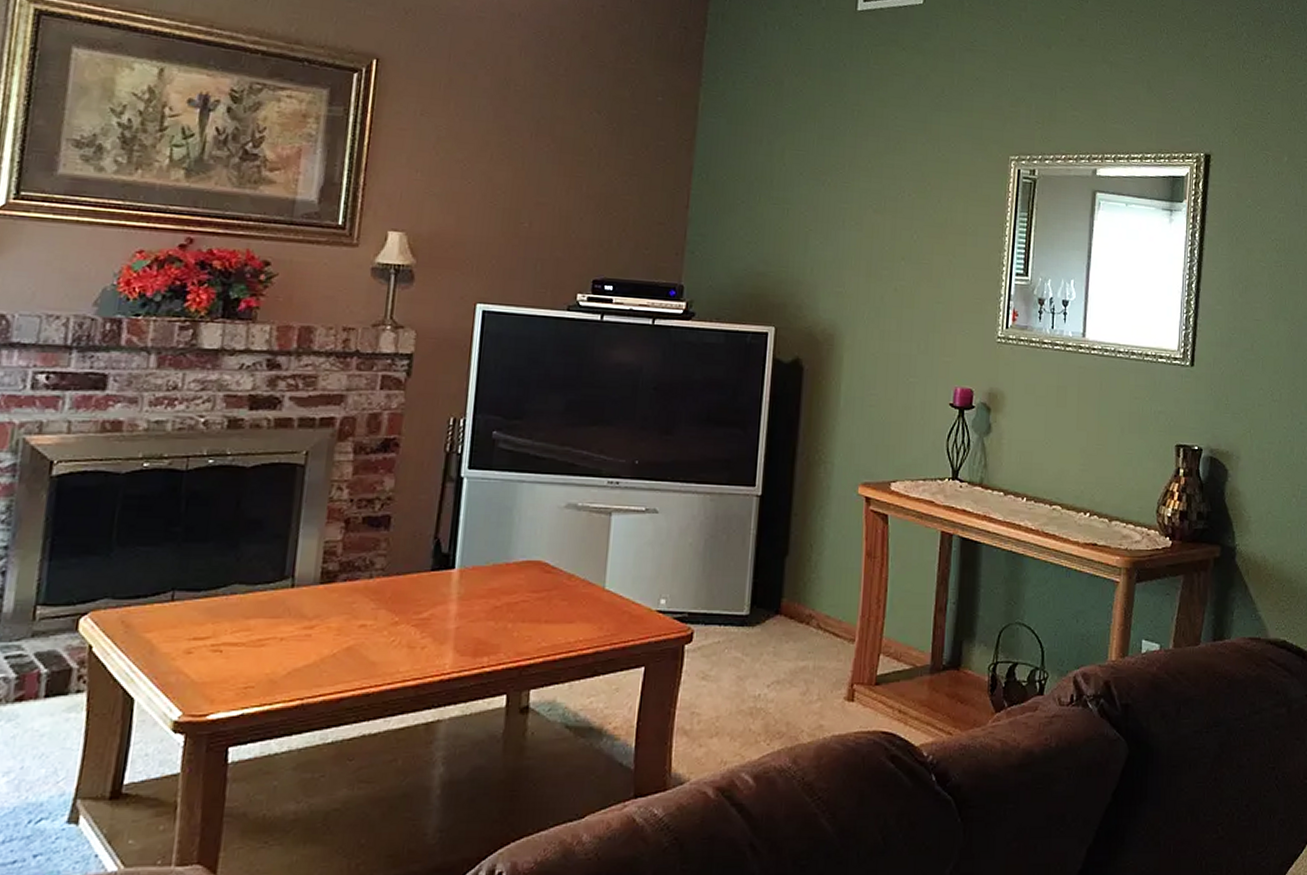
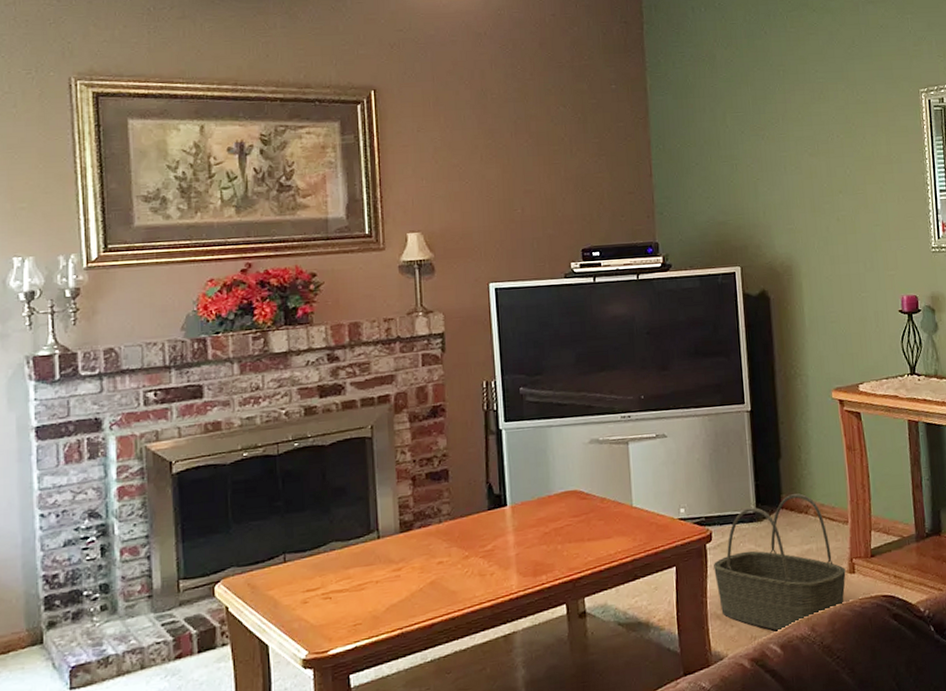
basket: none [689,599,844,760] -> present [714,493,846,632]

